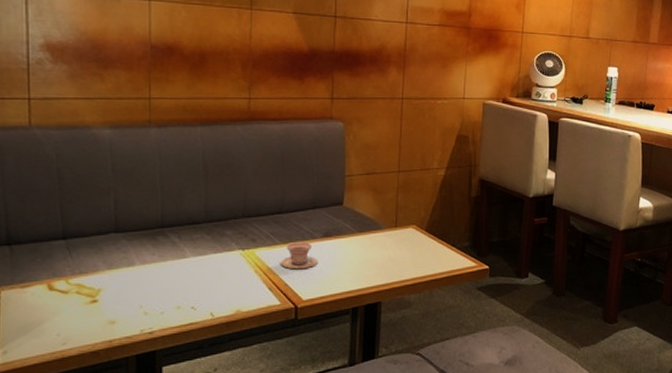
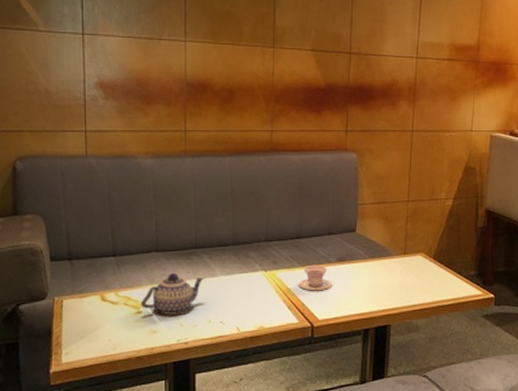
teapot: none [96,256,173,302] -> present [140,273,205,314]

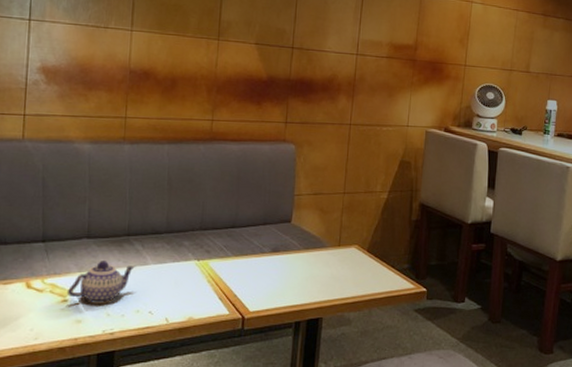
teacup: present [298,265,333,291] -> none [231,255,266,282]

